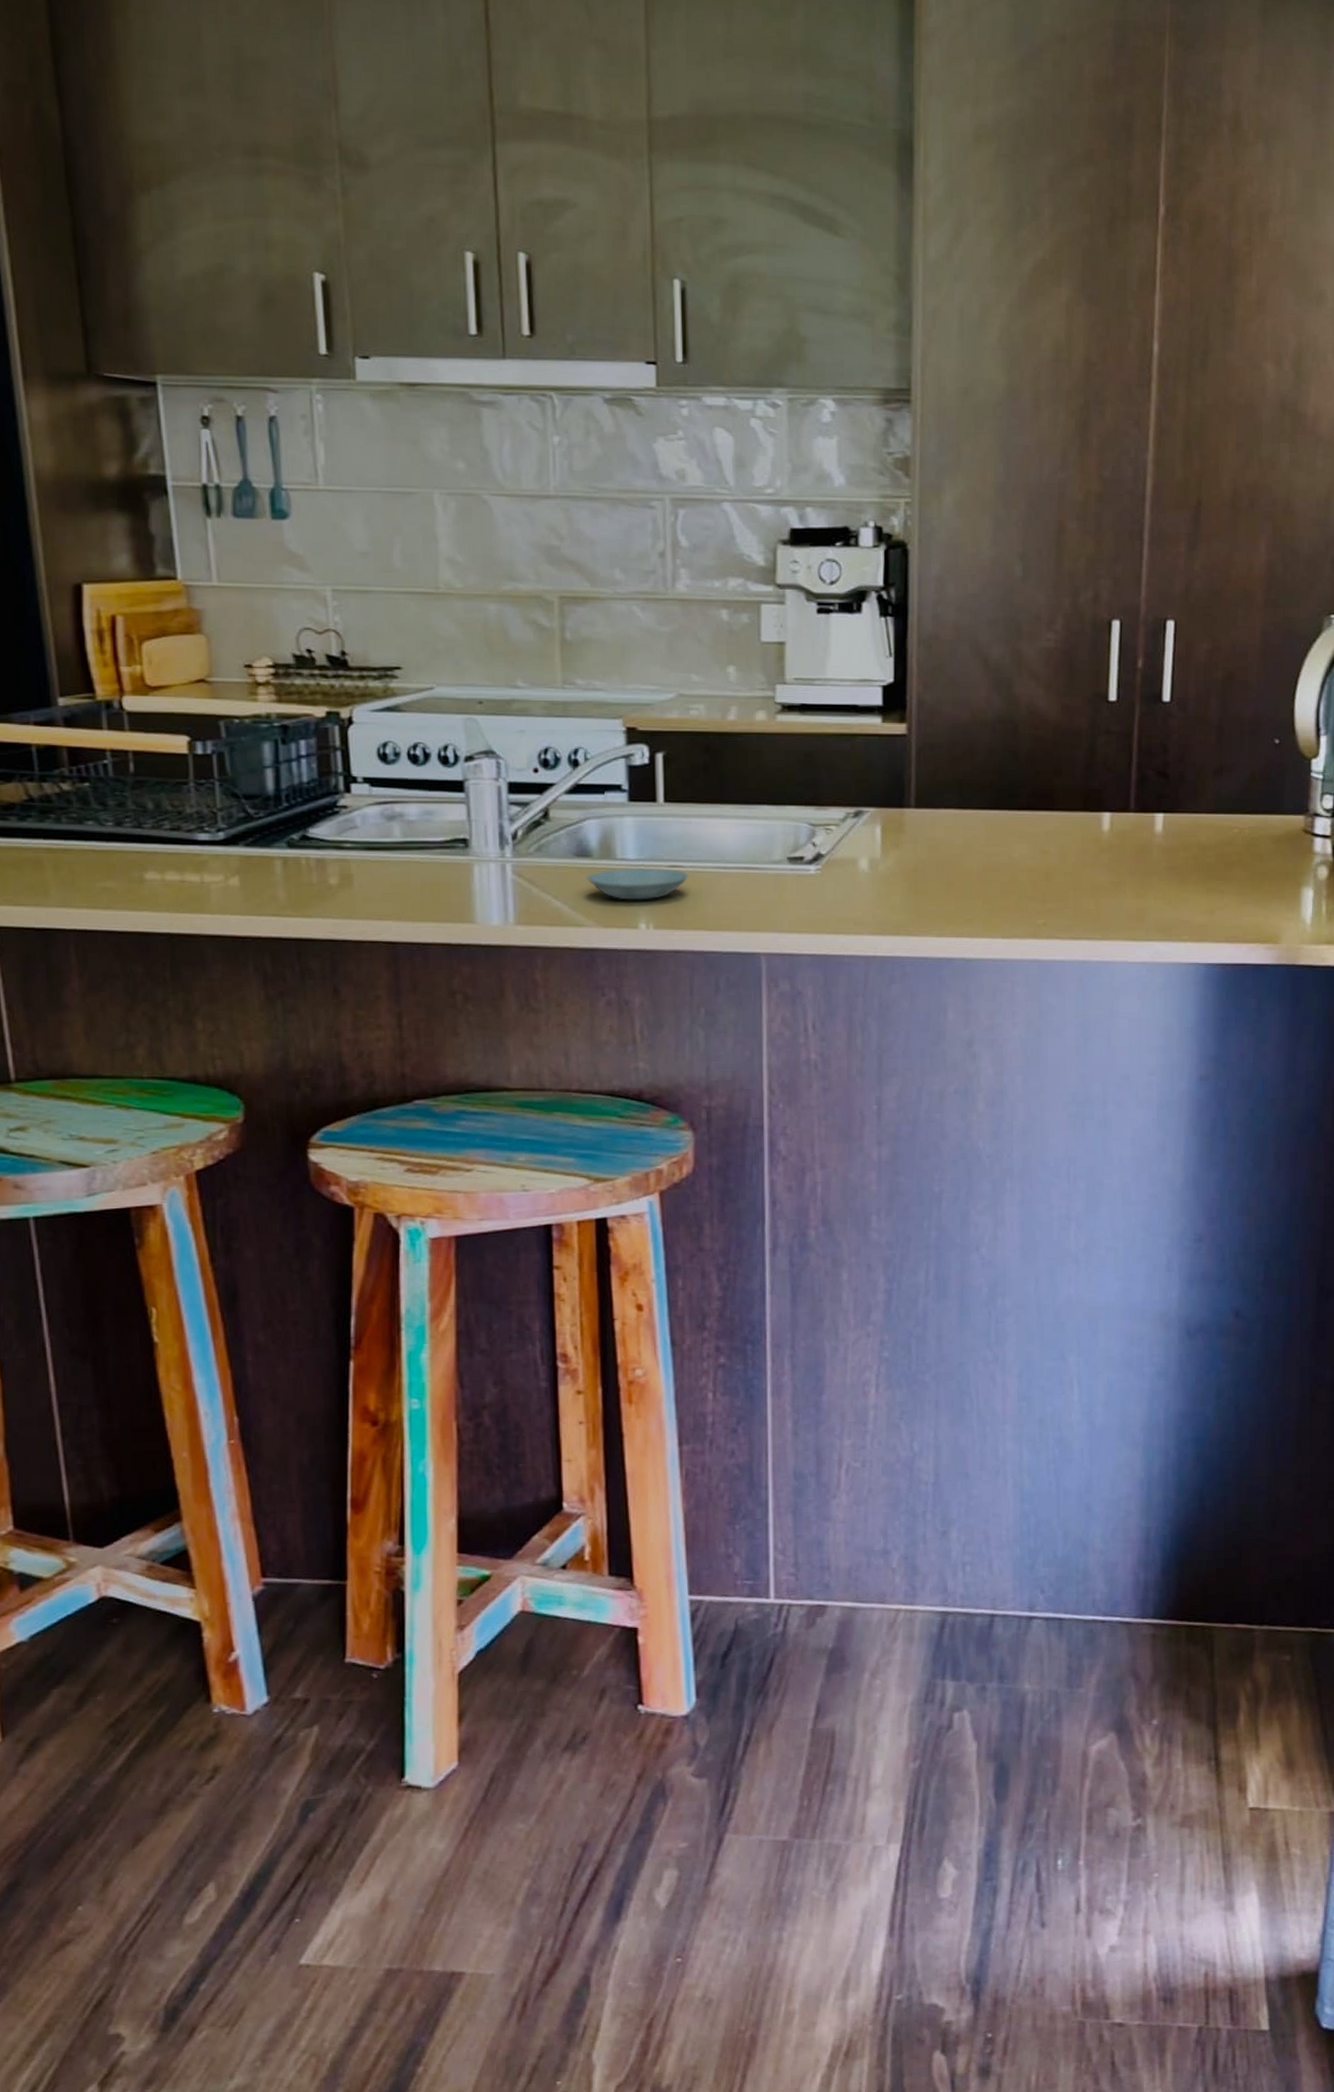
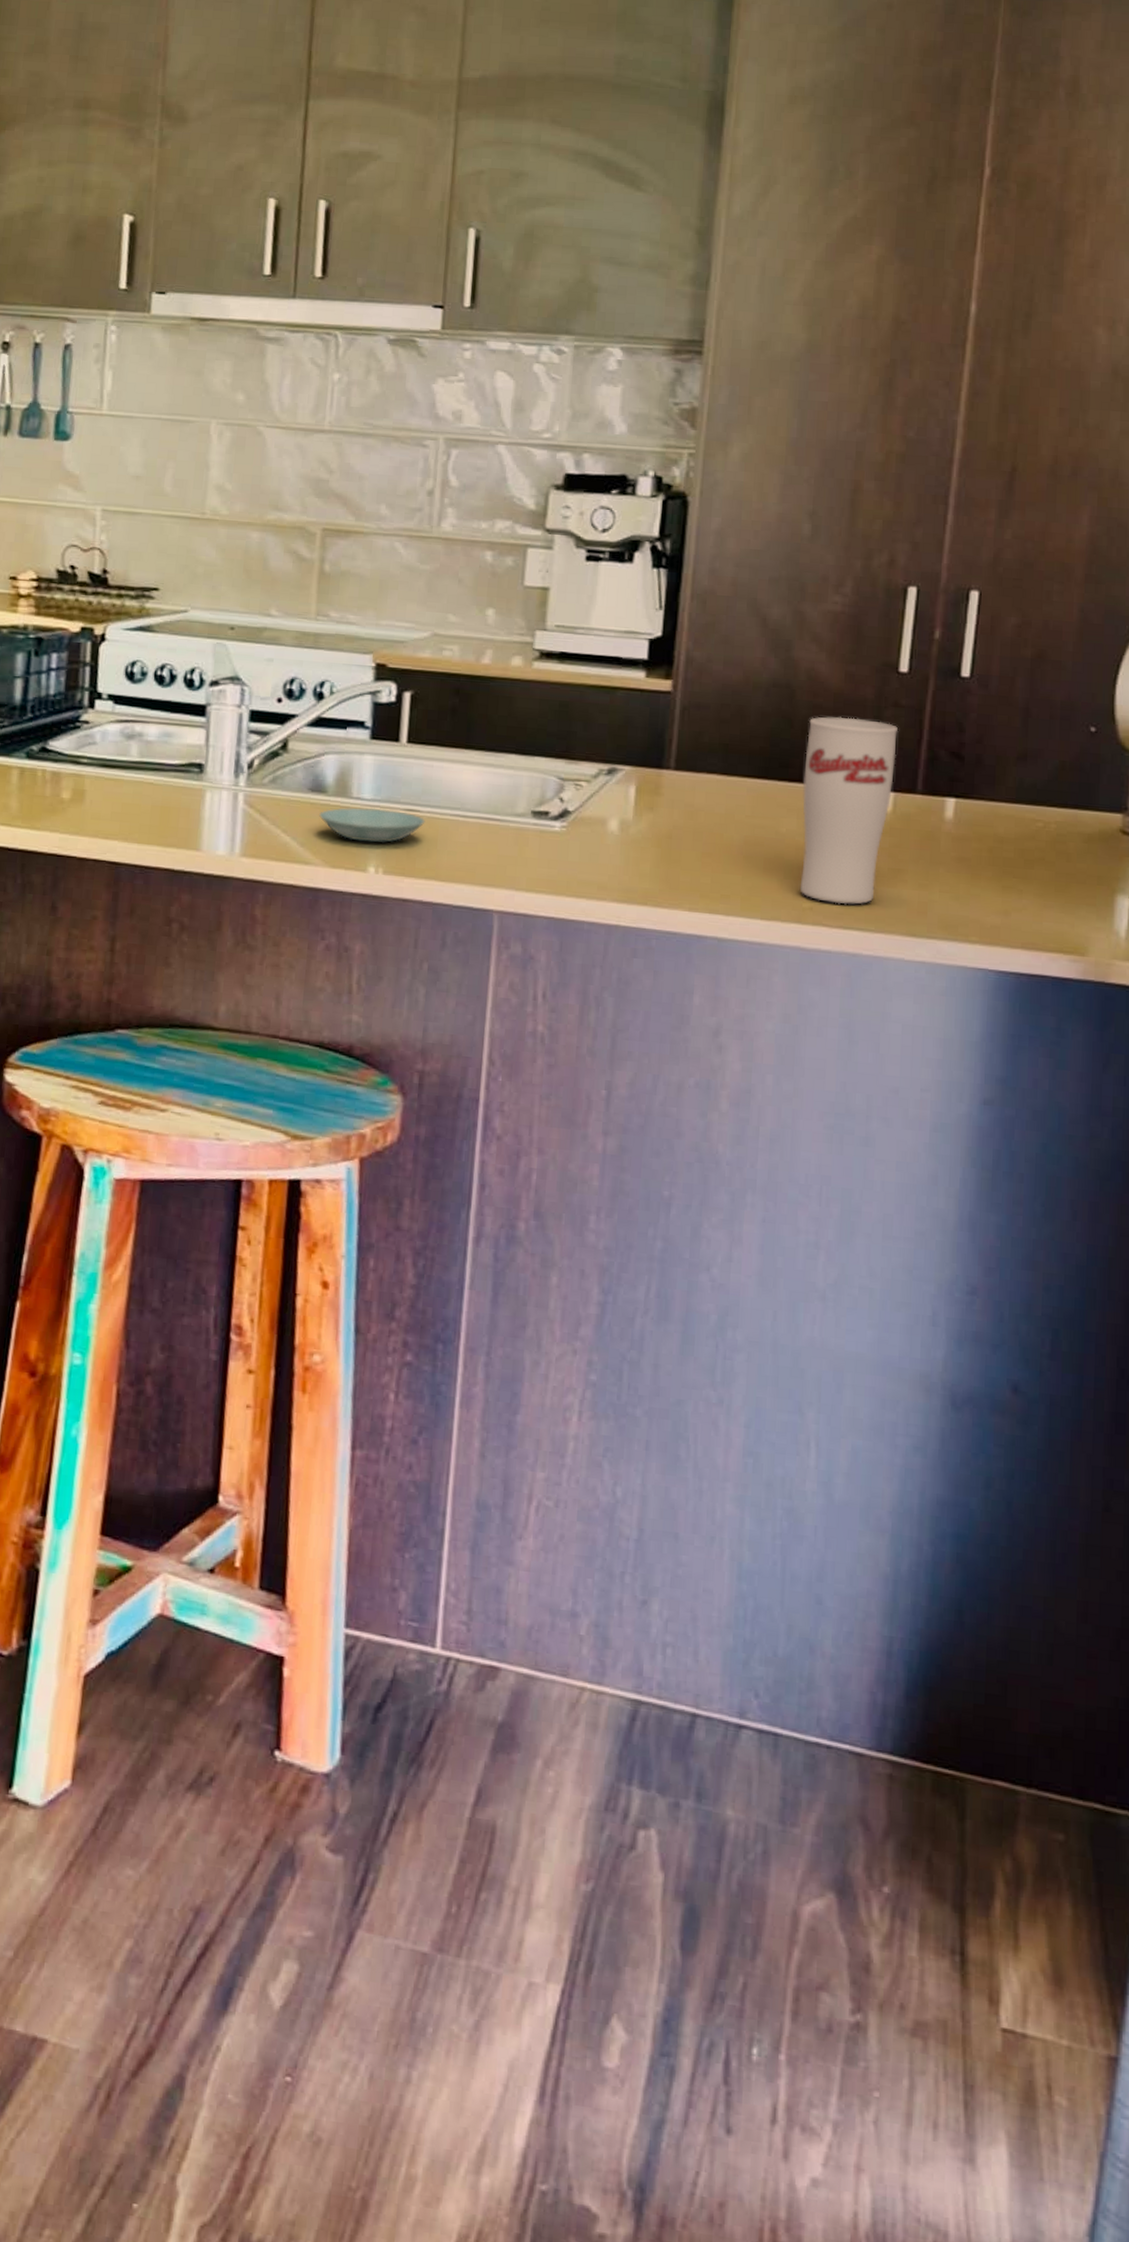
cup: none [1030,746,1111,918] -> present [801,716,898,905]

